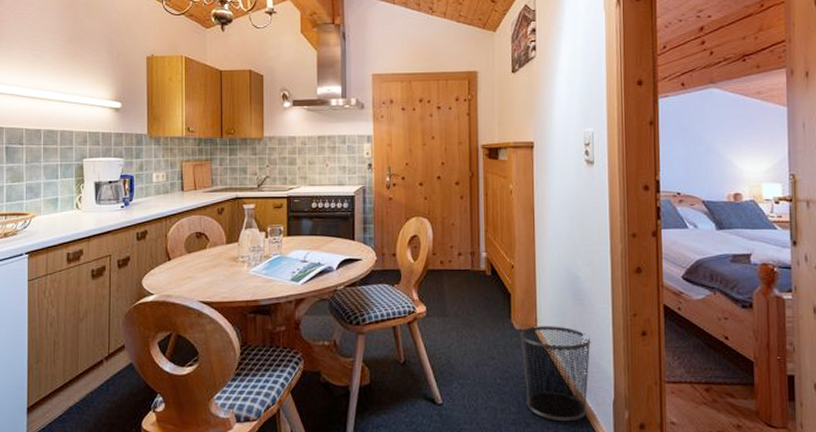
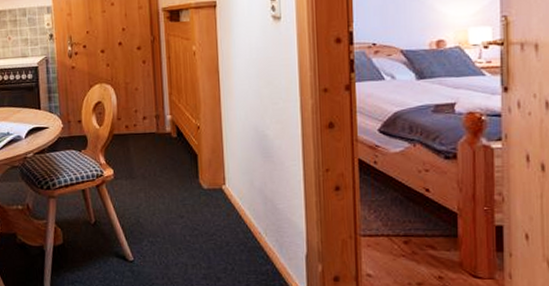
waste bin: present [520,326,591,422] -> none [208,184,282,276]

